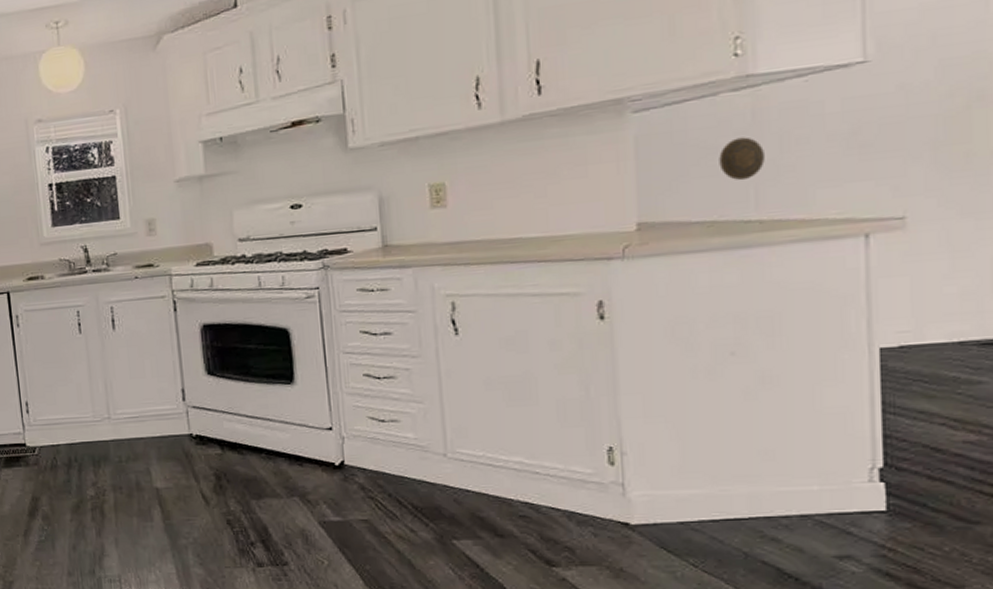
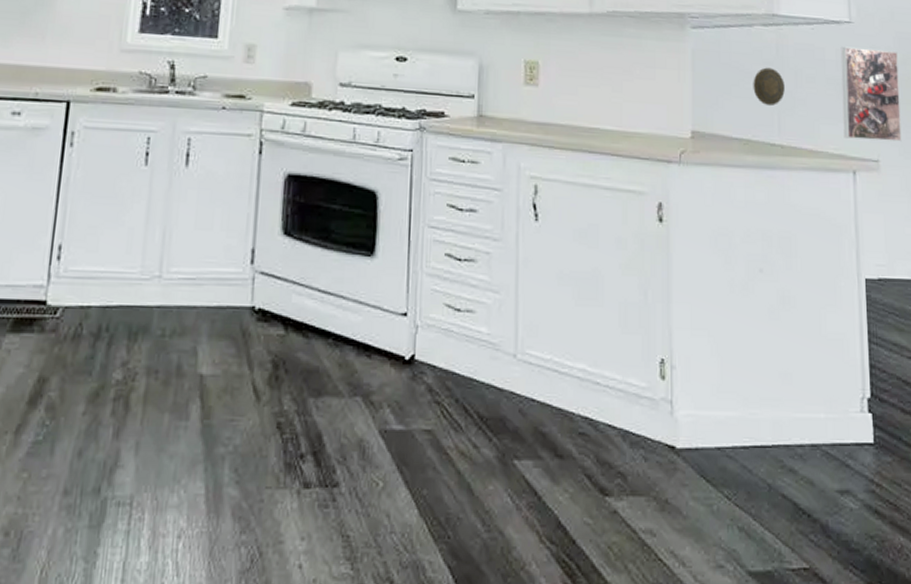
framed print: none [849,84,943,199] -> present [840,46,902,142]

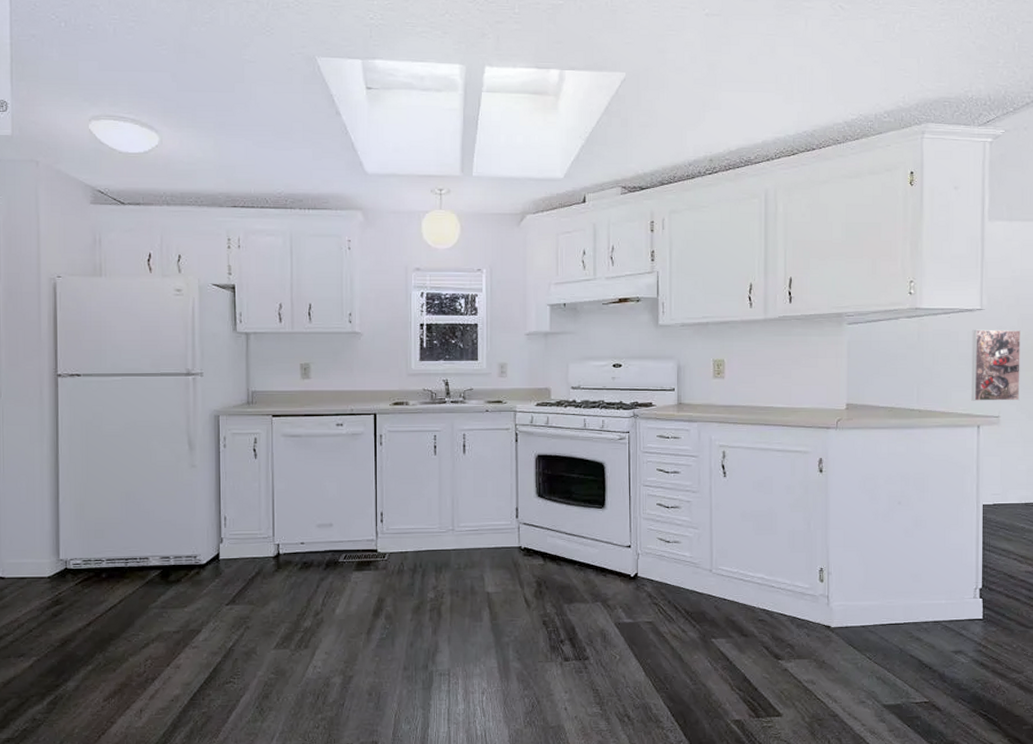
decorative plate: present [753,67,785,107] -> none [897,351,924,381]

